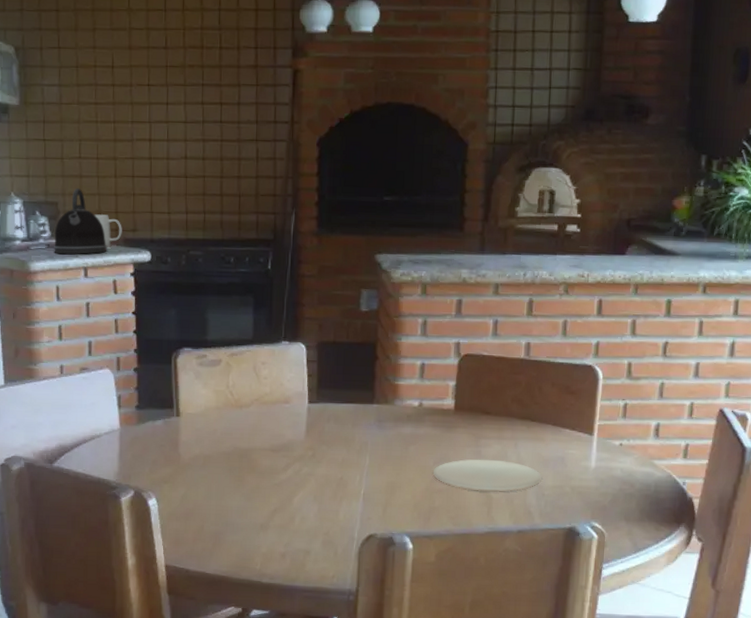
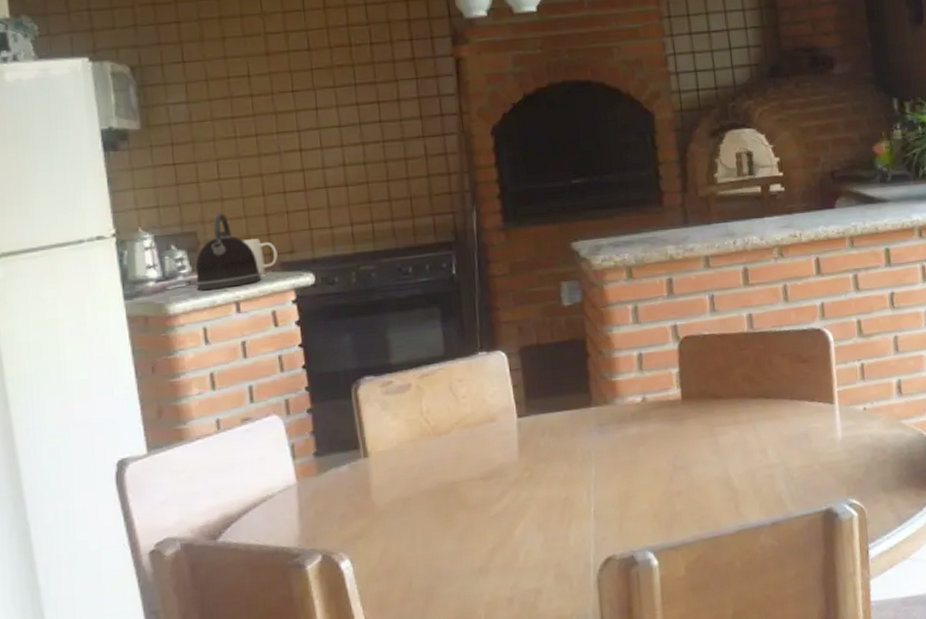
plate: present [432,459,542,492] -> none [668,447,789,487]

